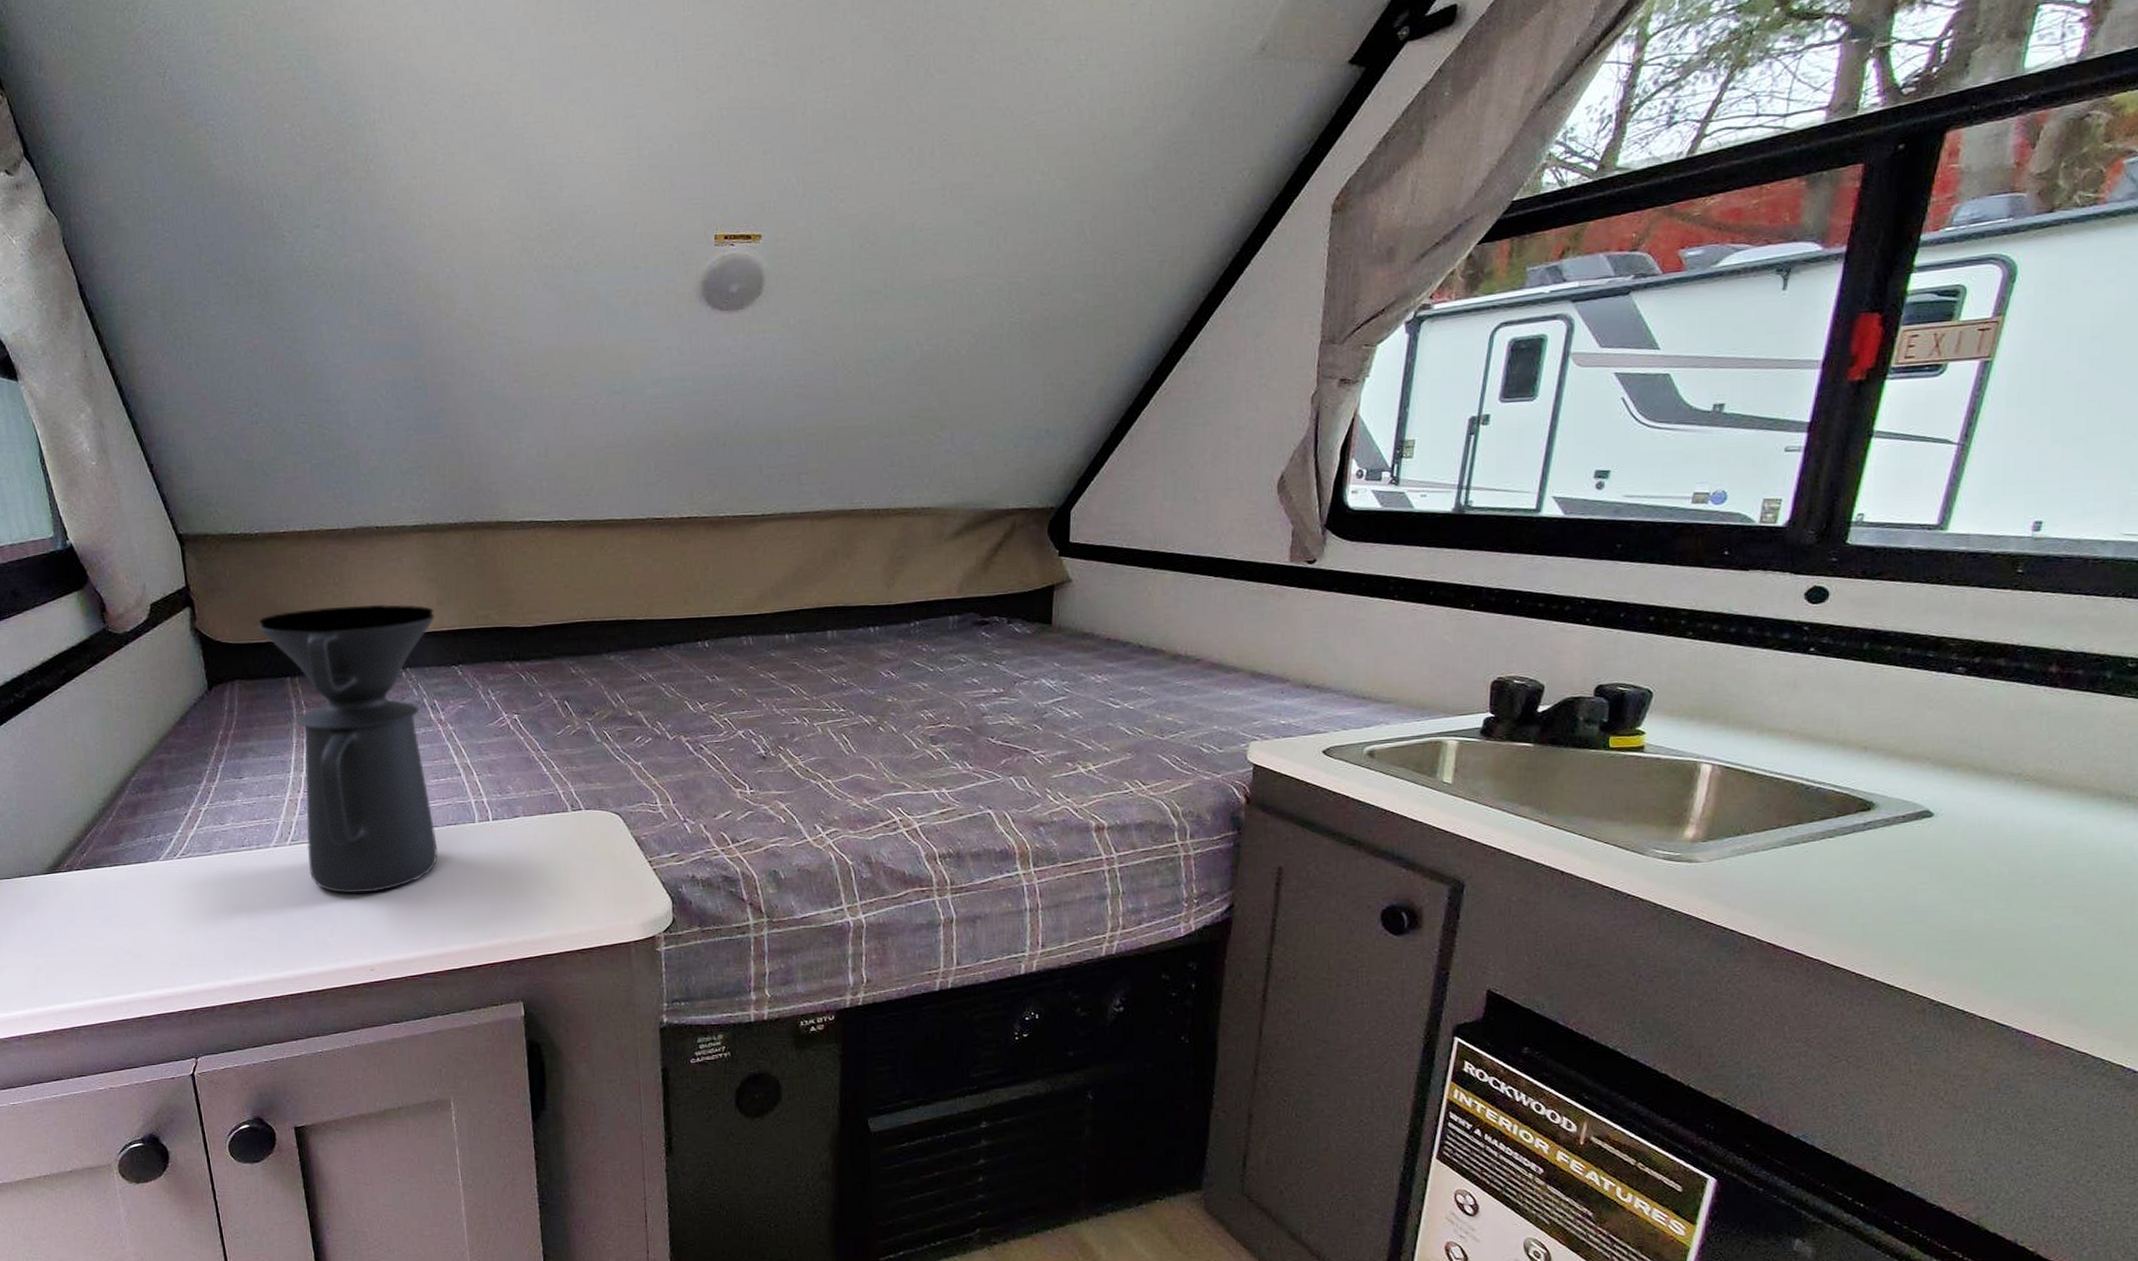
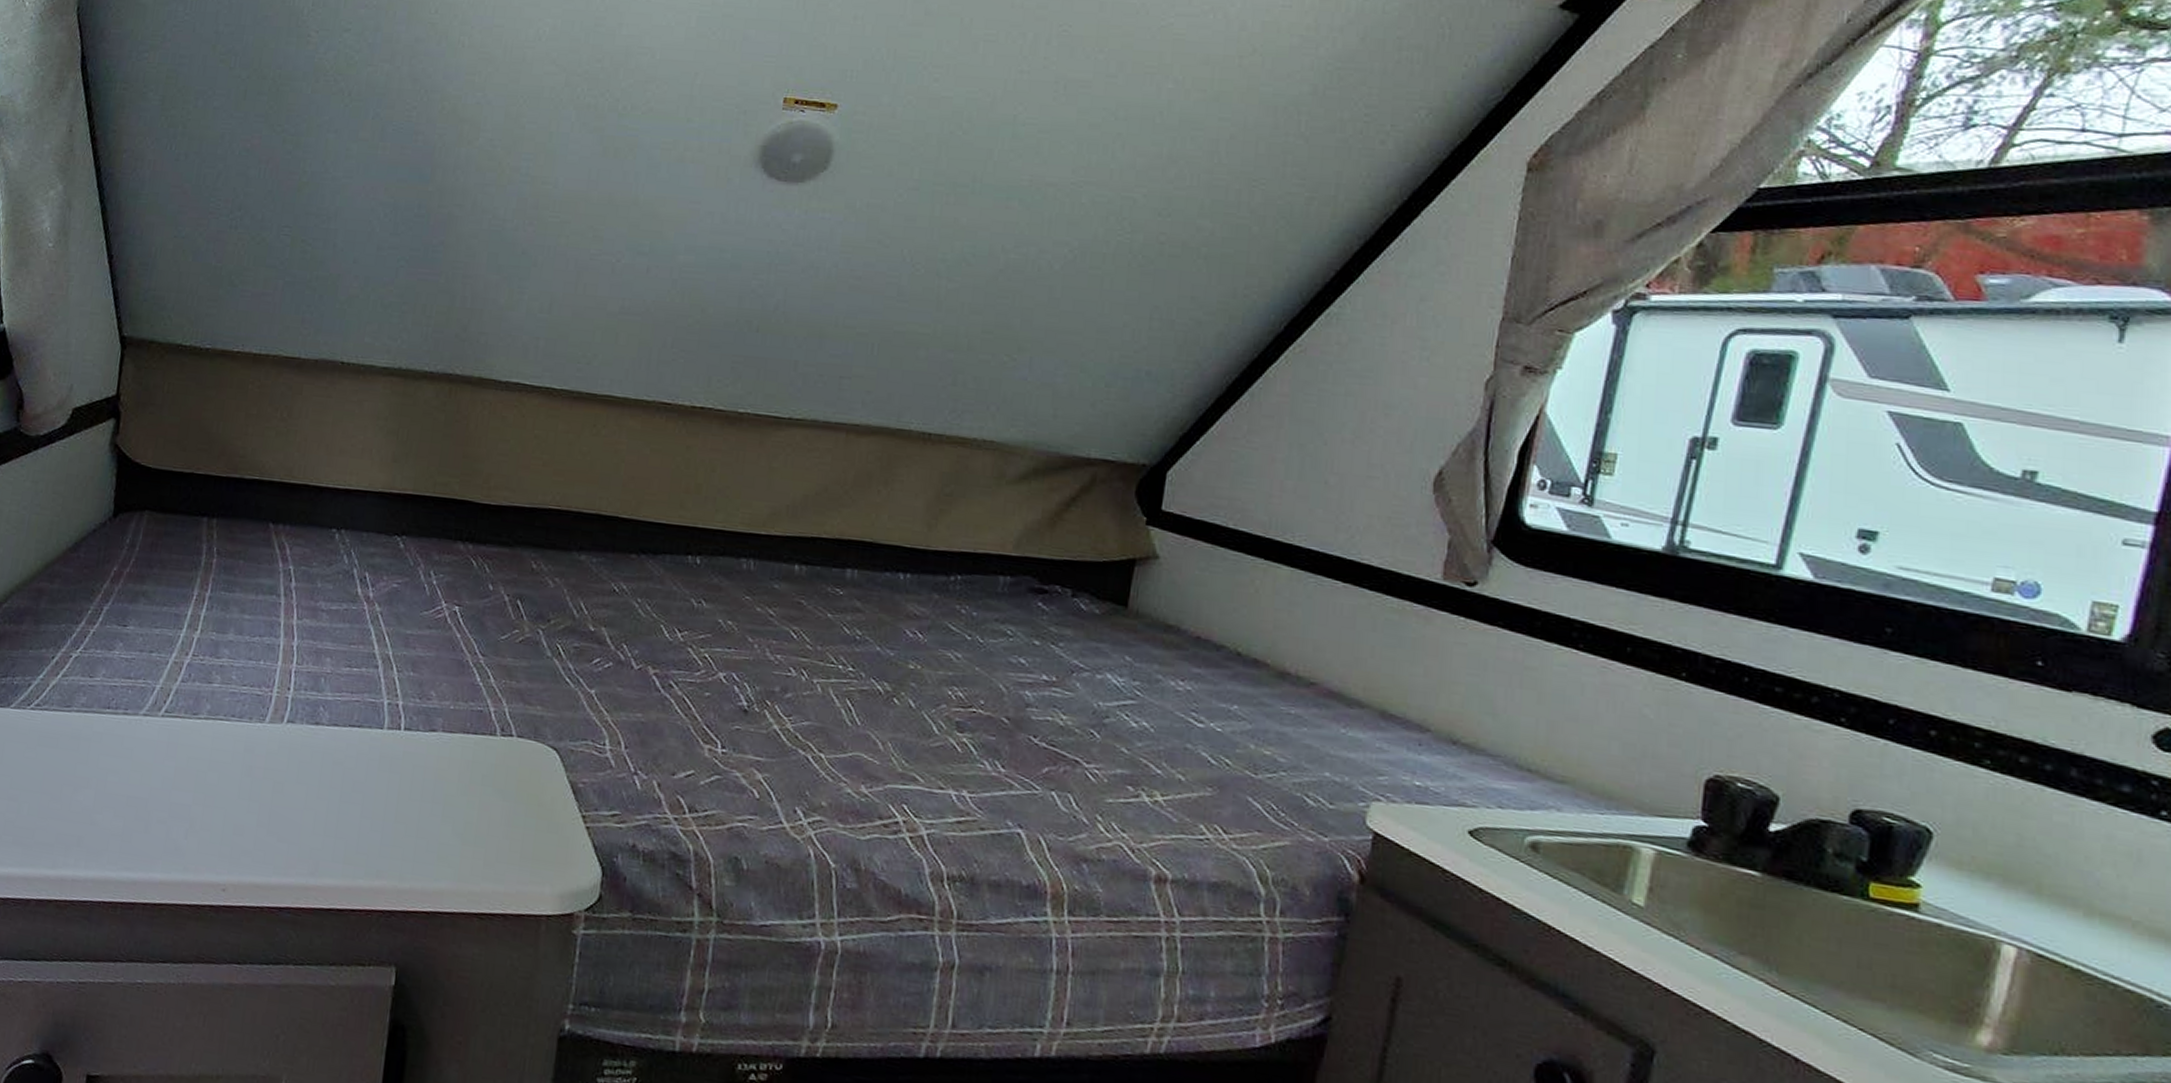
coffee maker: present [257,604,438,894] -> none [177,441,387,794]

